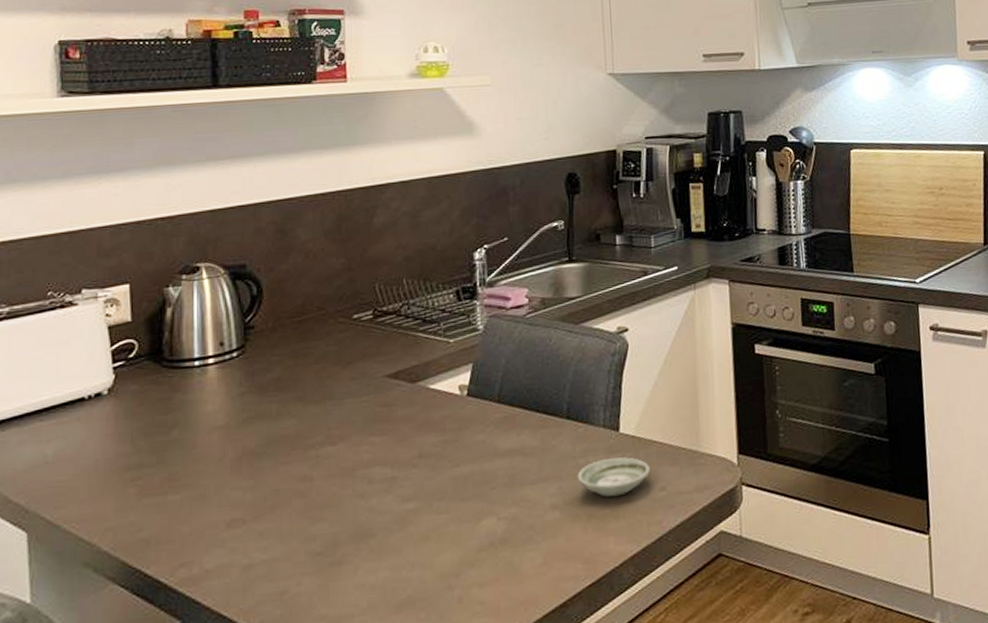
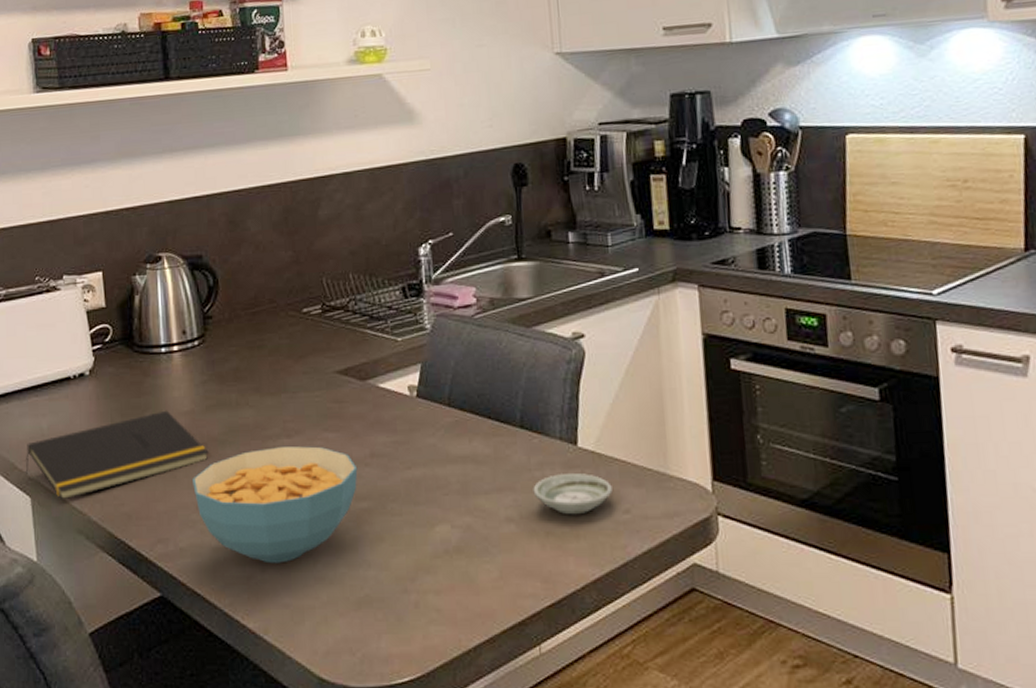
notepad: none [21,426,244,533] -> present [25,410,209,501]
cereal bowl: none [224,451,405,576] -> present [192,445,358,564]

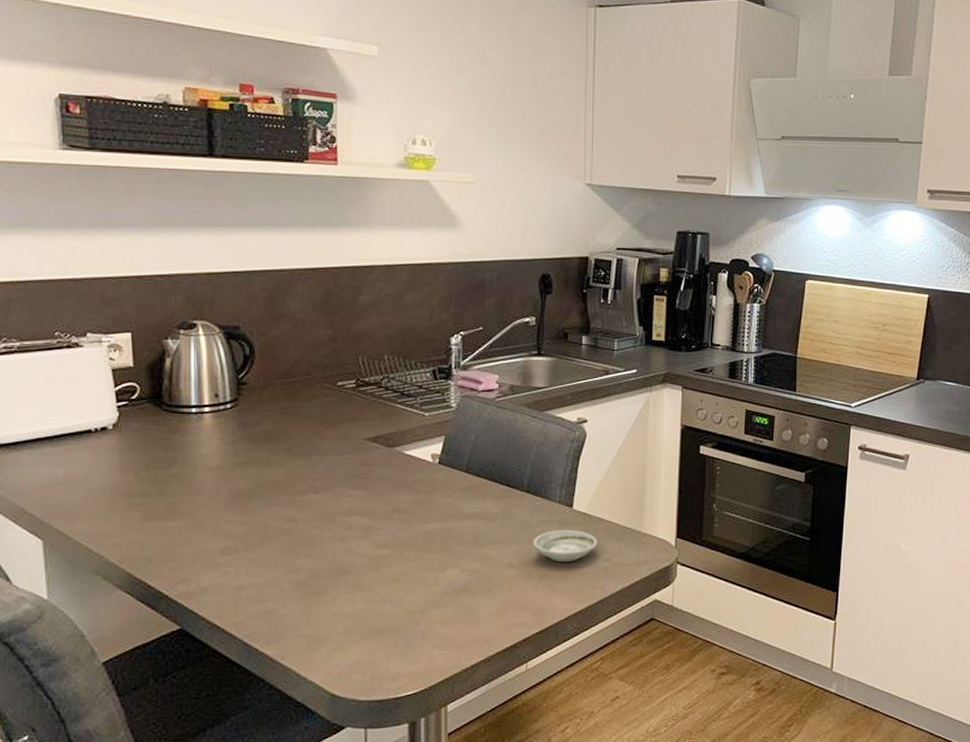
notepad: present [25,410,209,501] -> none [37,465,236,544]
cereal bowl: present [192,445,358,564] -> none [218,500,380,601]

